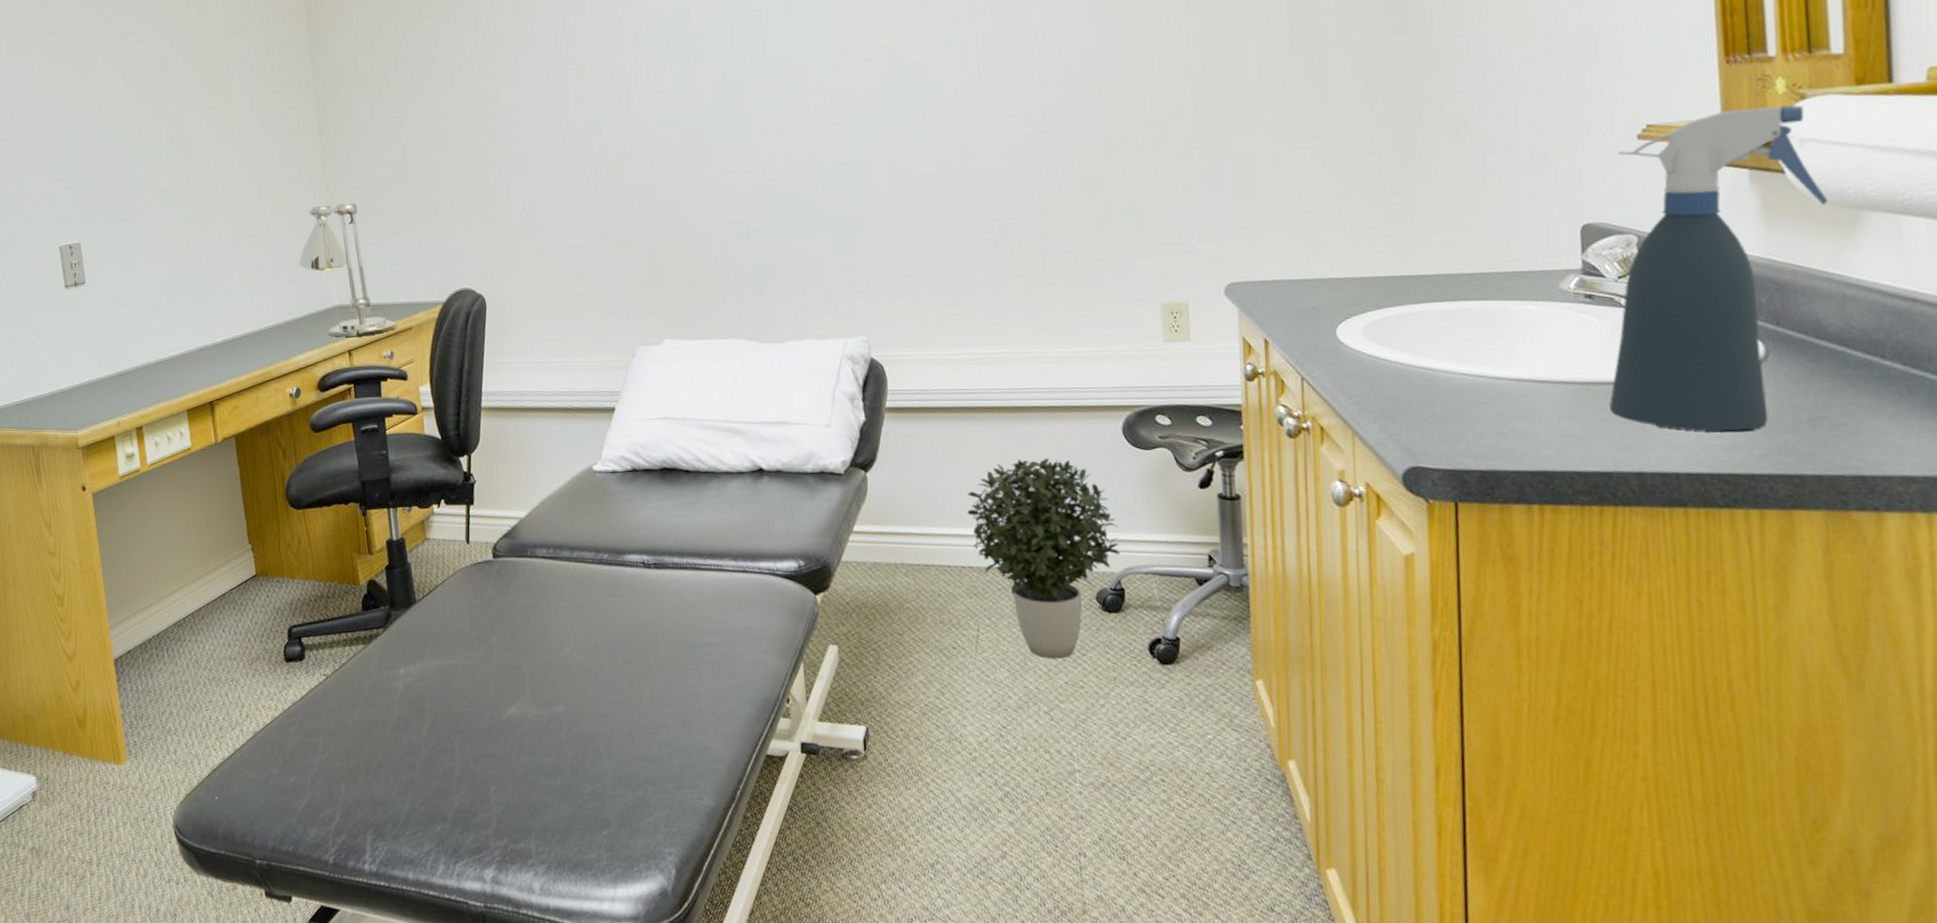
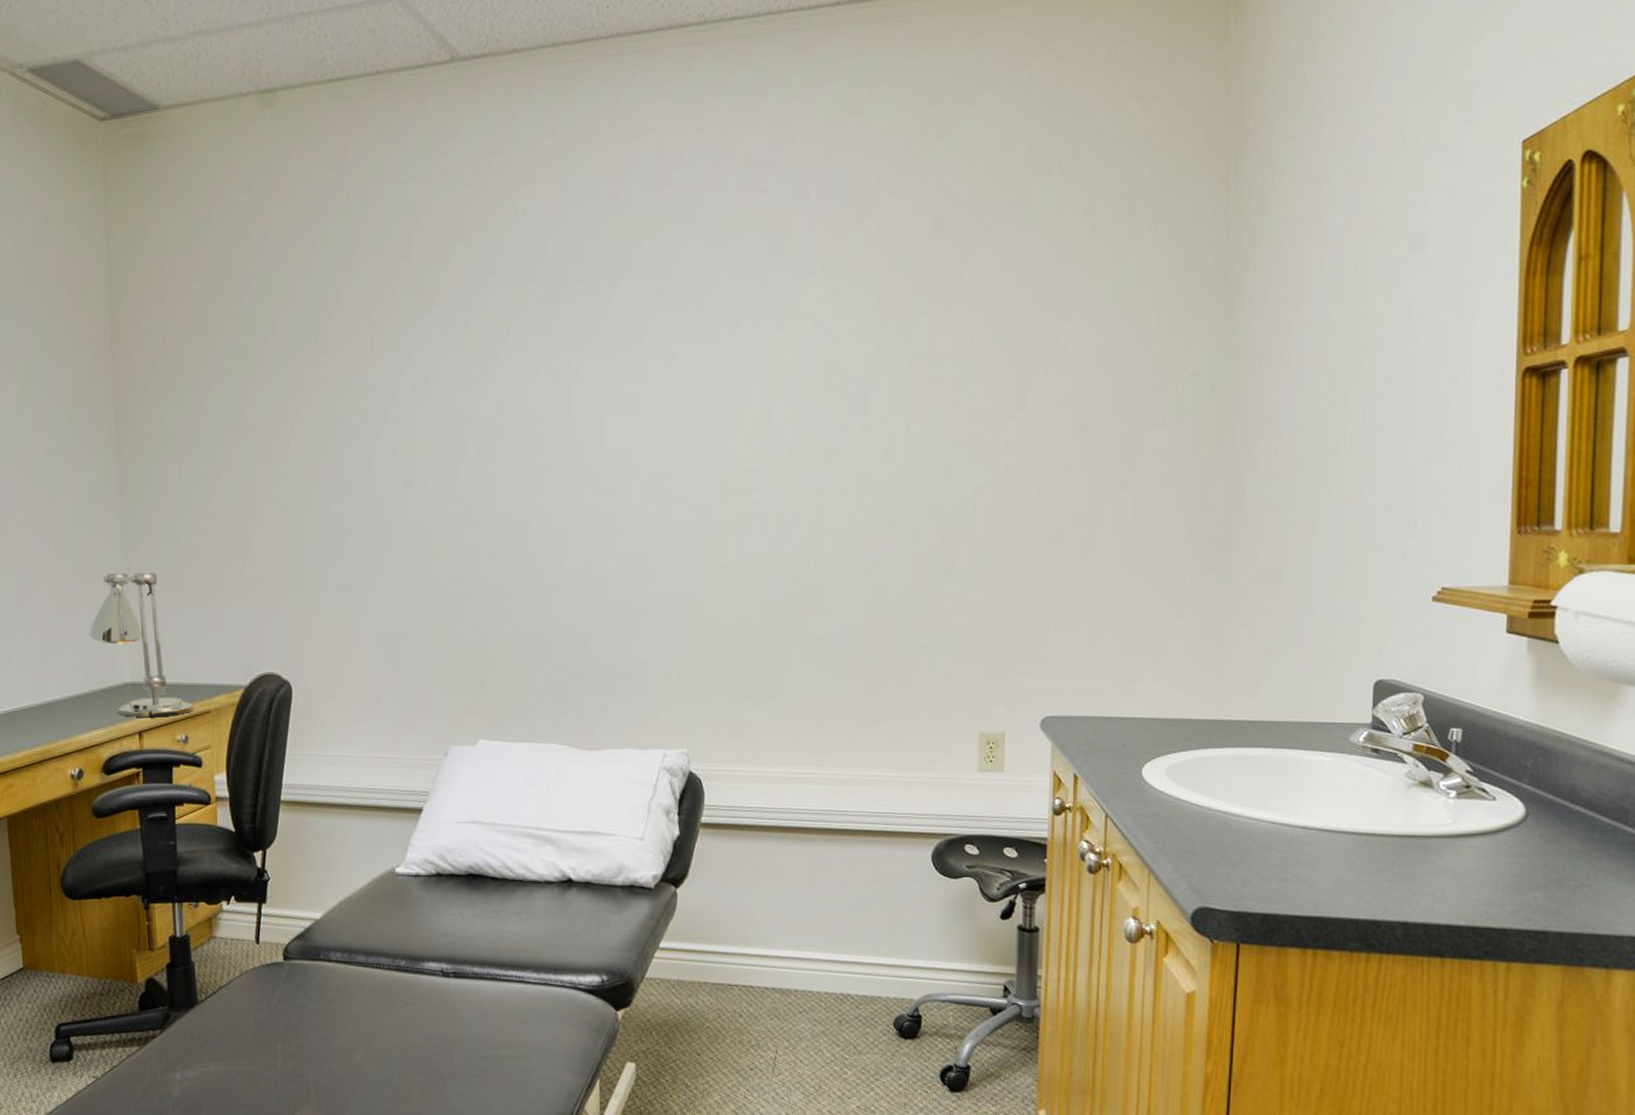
potted plant: present [967,458,1120,659] -> none [774,881,920,1083]
spray bottle: present [1609,105,1827,431] -> none [1384,578,1593,887]

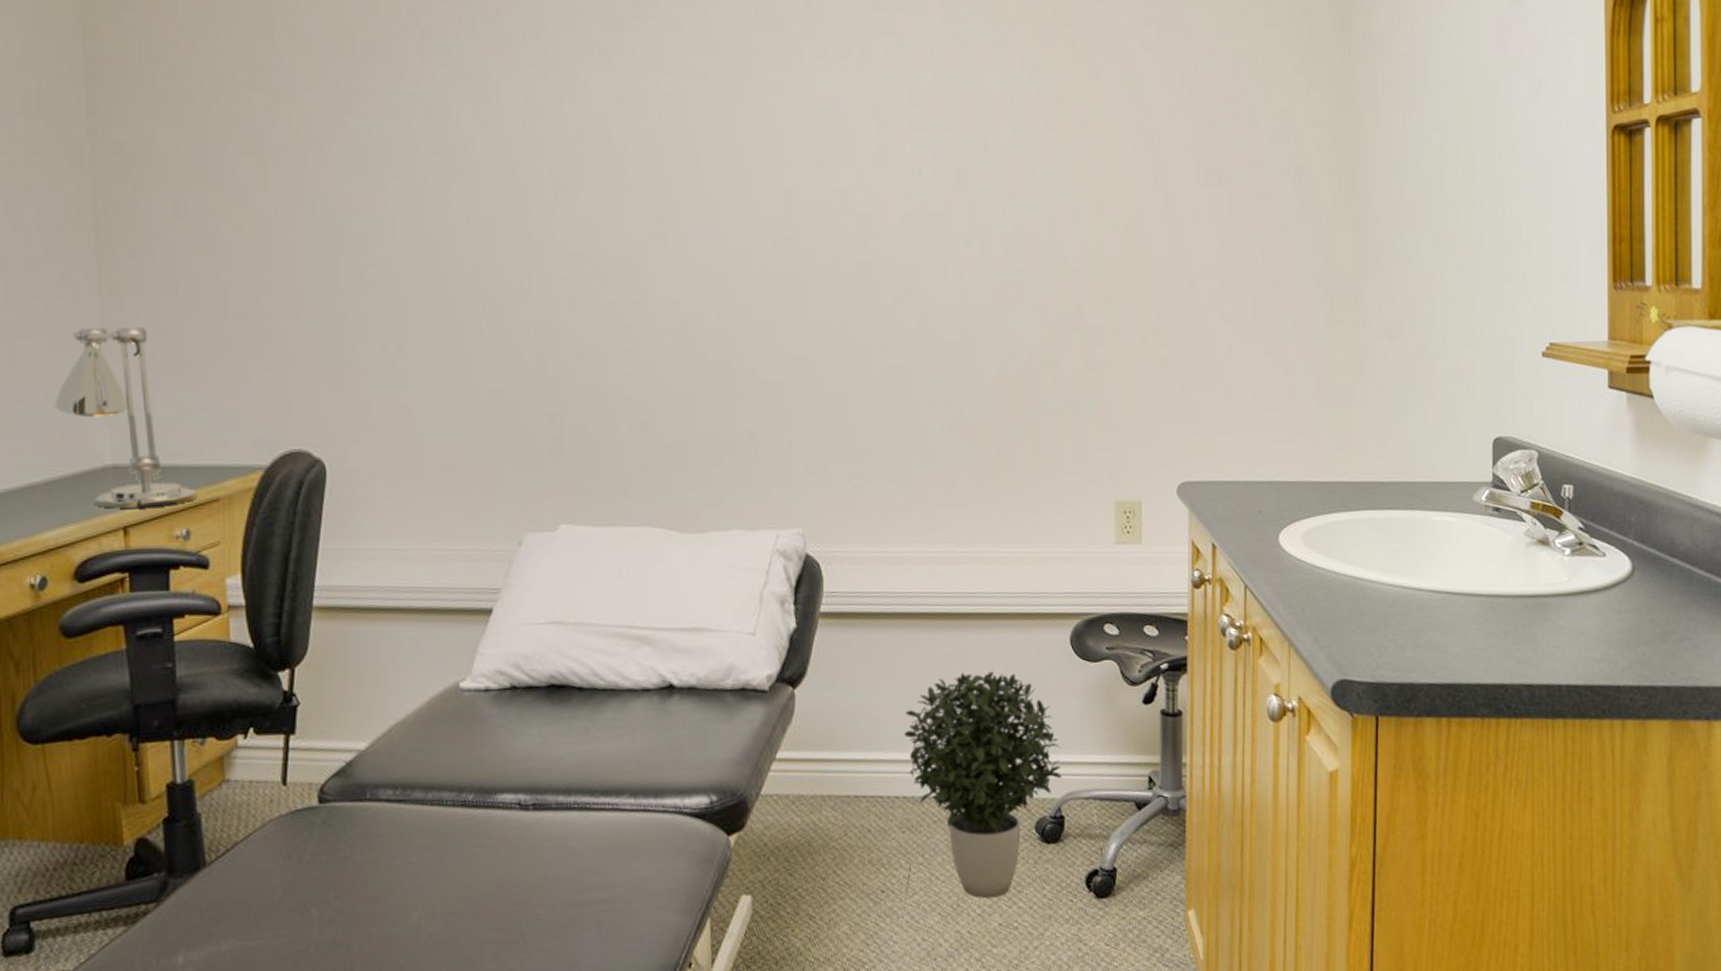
potted plant: none [774,881,920,1083] -> present [904,671,1062,899]

